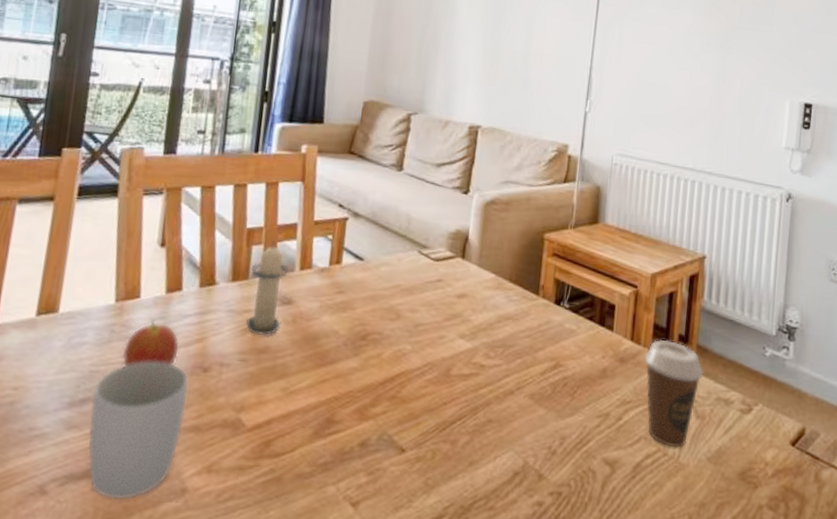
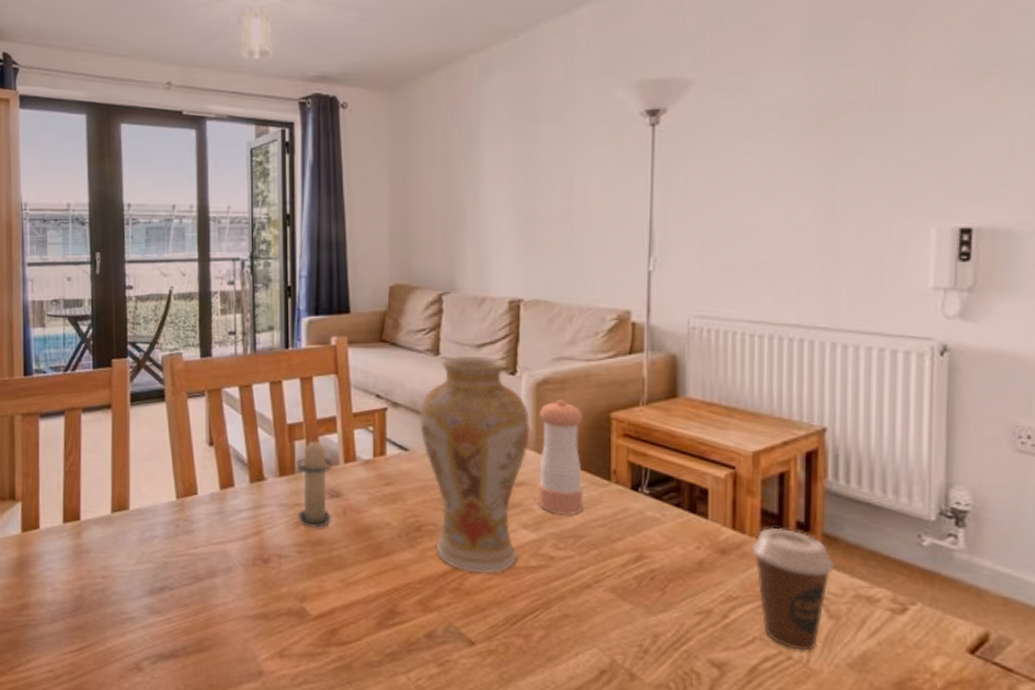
mug: present [88,361,189,500] -> none [169,553,252,679]
fruit: present [122,320,180,366] -> none [189,515,240,558]
vase: none [376,172,477,382] -> present [420,355,530,574]
pepper shaker: none [475,218,521,326] -> present [537,399,583,515]

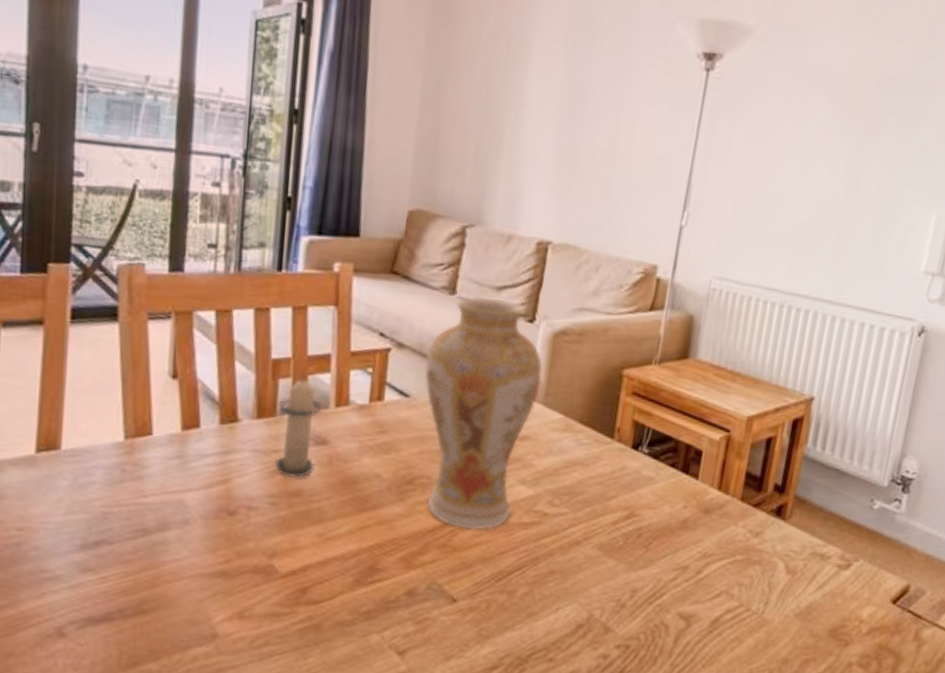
pepper shaker: present [537,399,583,515] -> none [538,352,596,472]
coffee cup: present [752,527,834,651] -> none [730,489,799,603]

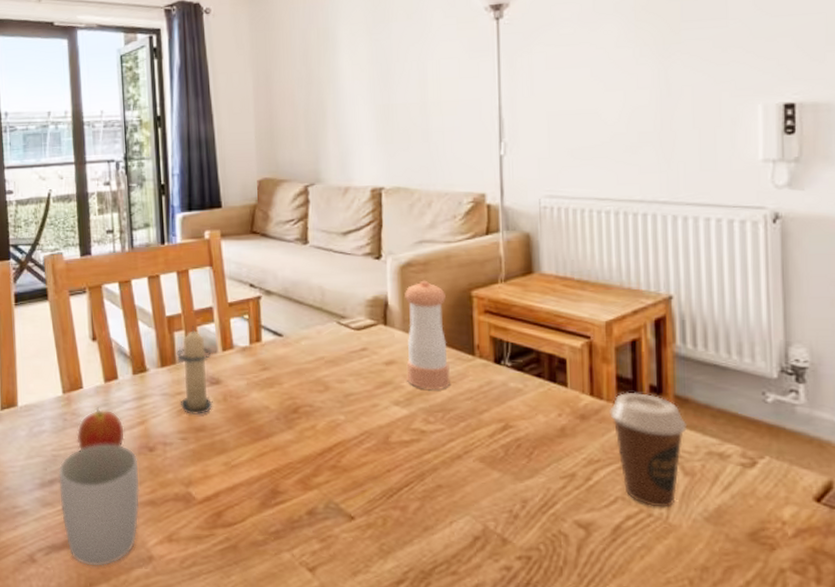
mug: none [105,503,214,644] -> present [58,444,140,567]
fruit: none [136,459,201,508] -> present [76,407,125,450]
vase: present [424,296,543,530] -> none [292,242,397,450]
pepper shaker: none [538,352,596,472] -> present [405,280,450,389]
coffee cup: none [730,489,799,603] -> present [609,392,687,508]

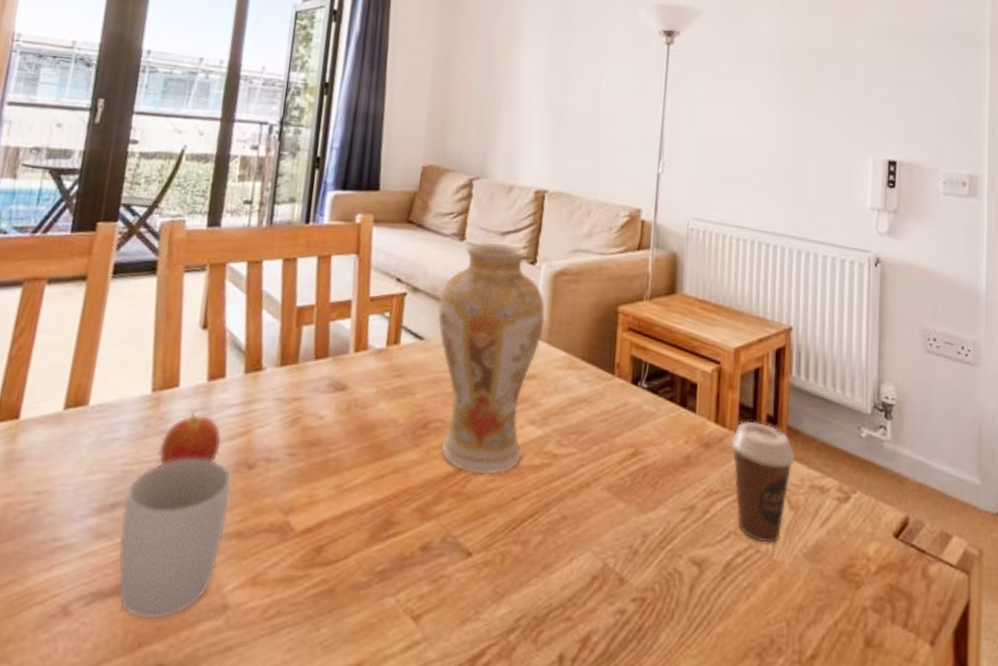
candle: present [177,326,213,414] -> none [295,320,342,426]
vase: none [292,242,397,450] -> present [437,241,546,475]
pepper shaker: present [405,280,450,389] -> none [546,290,594,409]

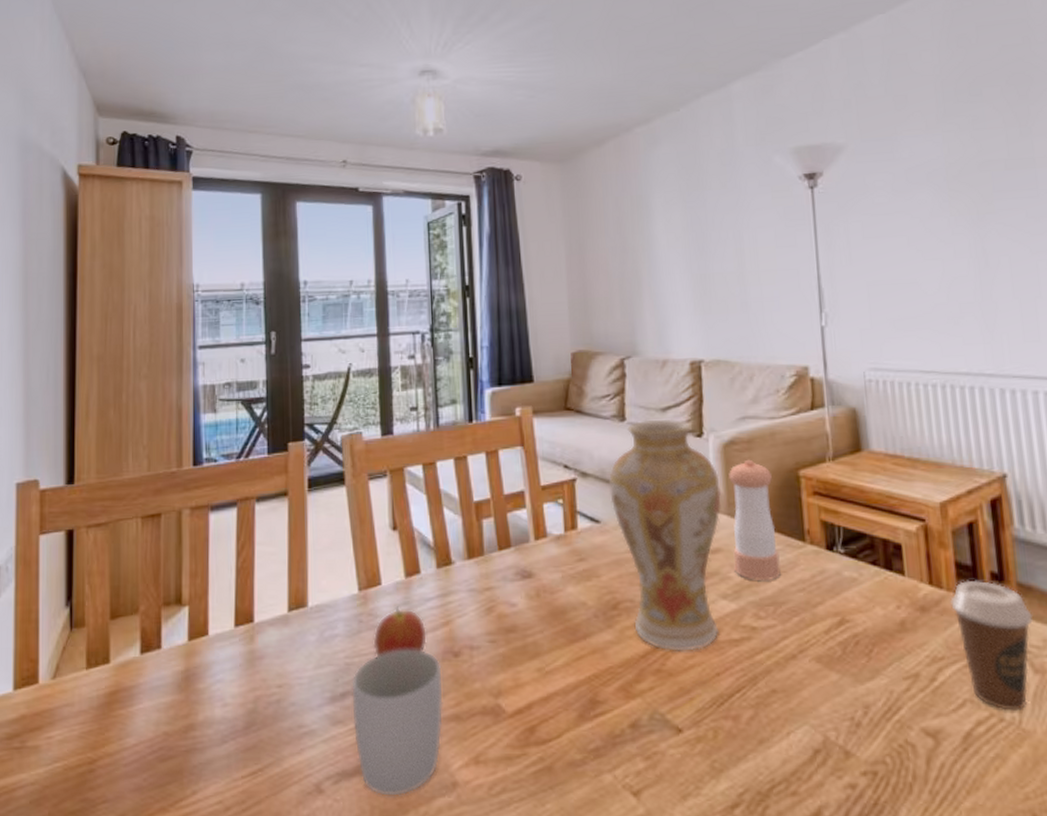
pepper shaker: none [546,290,594,409] -> present [729,459,781,580]

